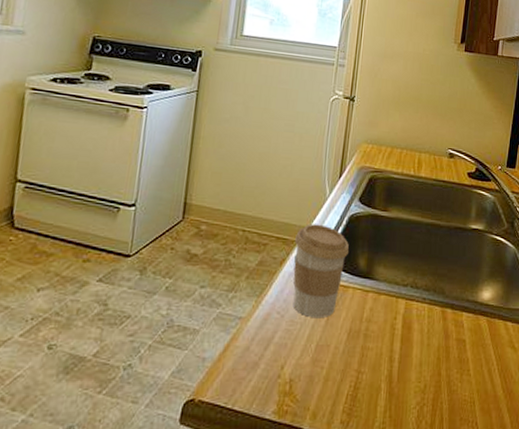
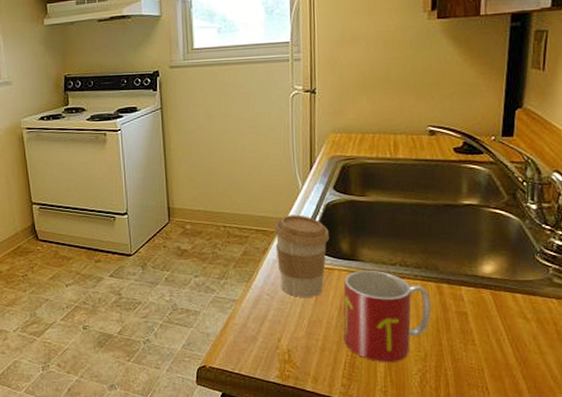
mug: none [349,289,435,395] -> present [343,269,432,363]

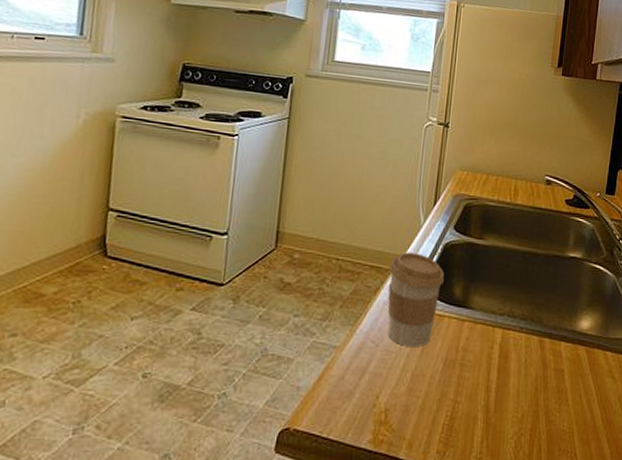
mug: present [343,269,432,363] -> none [445,318,533,425]

